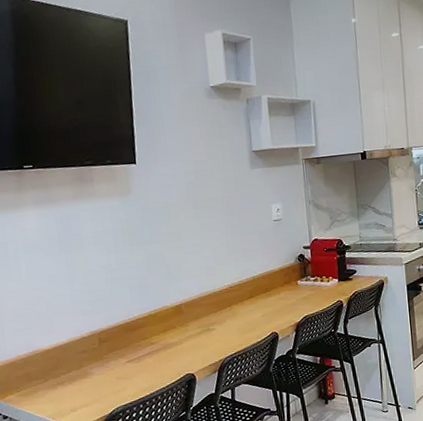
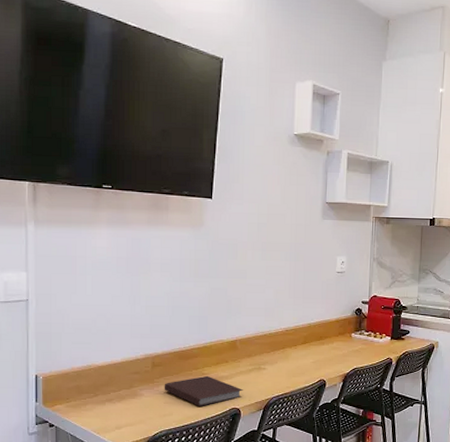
notebook: none [114,344,195,377] -> present [164,375,243,406]

